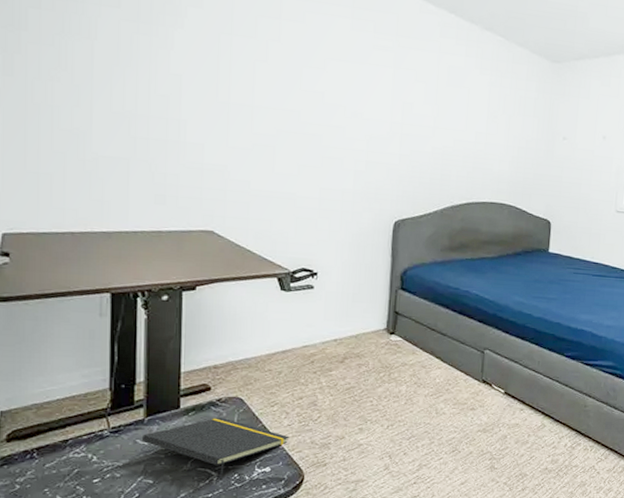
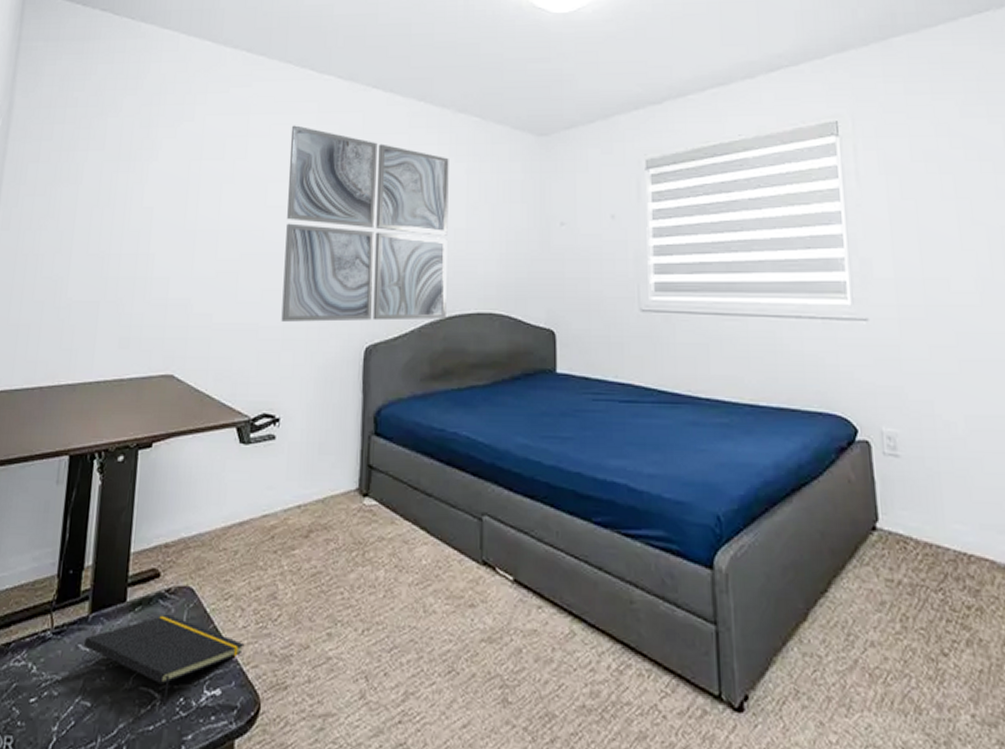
wall art: none [318,16,475,205] -> present [281,125,449,322]

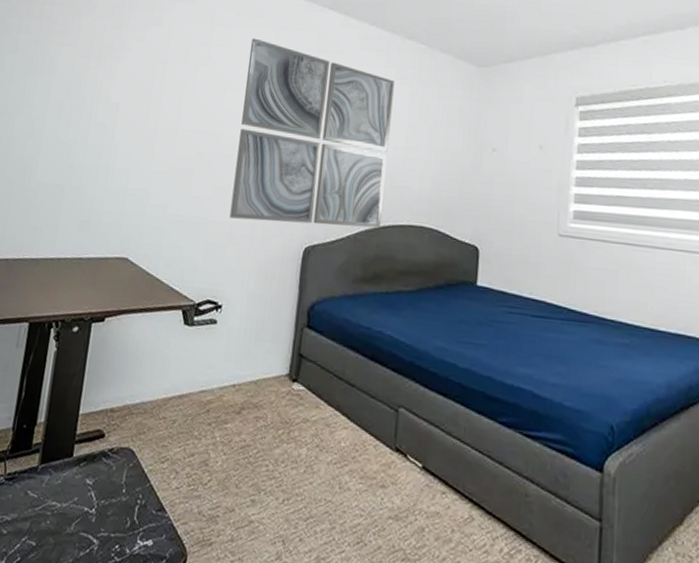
notepad: present [83,614,245,705] -> none [32,470,177,550]

